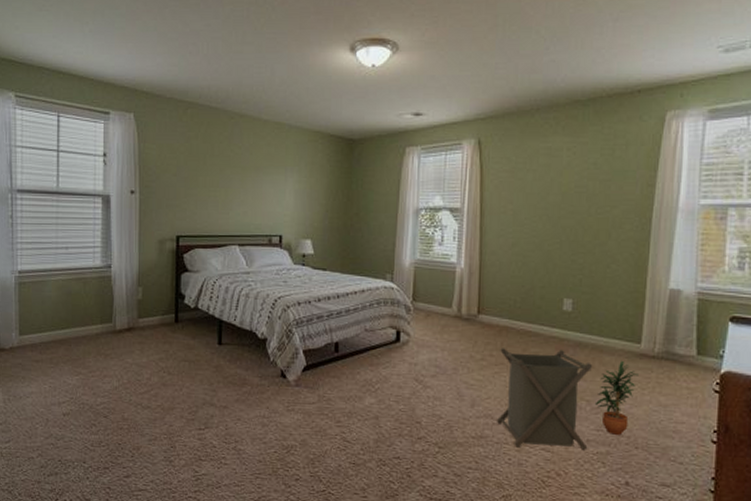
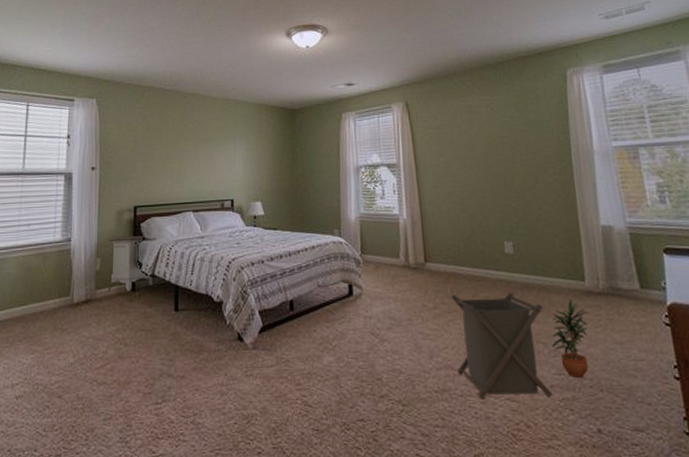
nightstand: none [148,267,196,322] -> present [106,236,152,292]

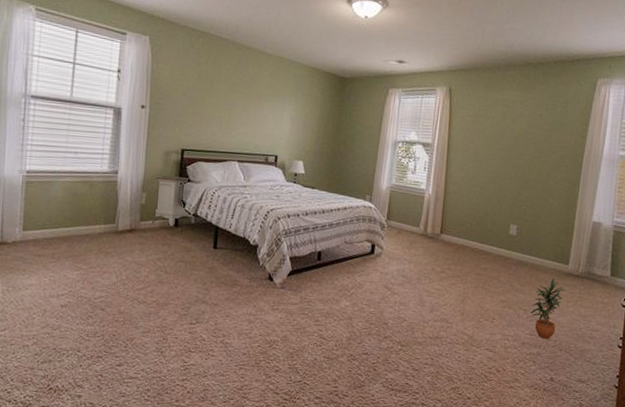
laundry basket: present [451,291,553,399] -> none [451,263,531,351]

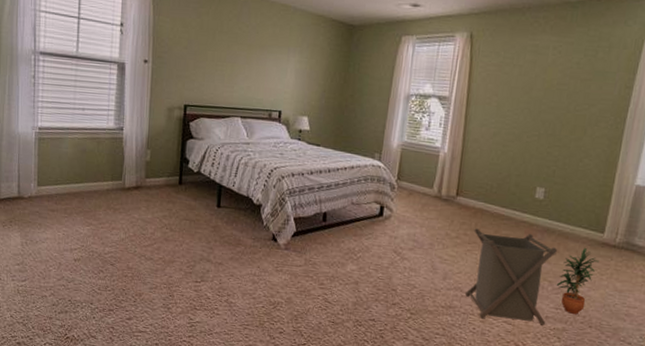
nightstand: present [150,176,195,227] -> none [155,132,198,184]
laundry basket: none [451,263,531,351] -> present [465,228,558,326]

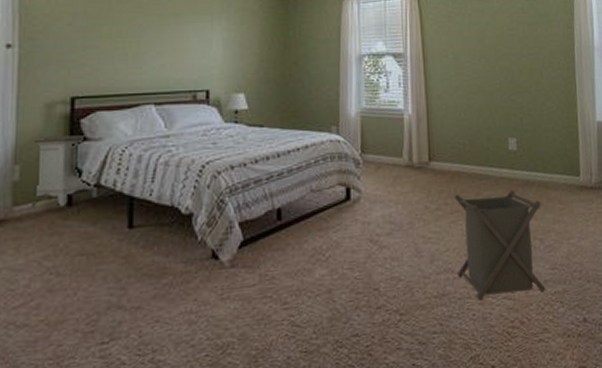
nightstand: none [155,132,198,184] -> present [28,135,97,207]
potted plant: present [556,247,599,314] -> none [547,194,582,271]

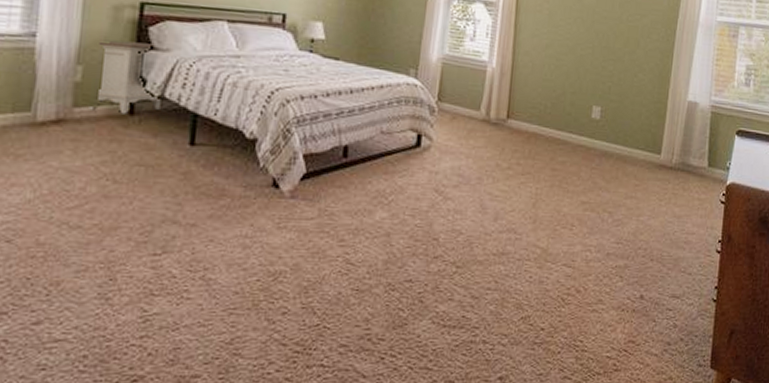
laundry basket: present [454,189,546,301] -> none [520,156,617,264]

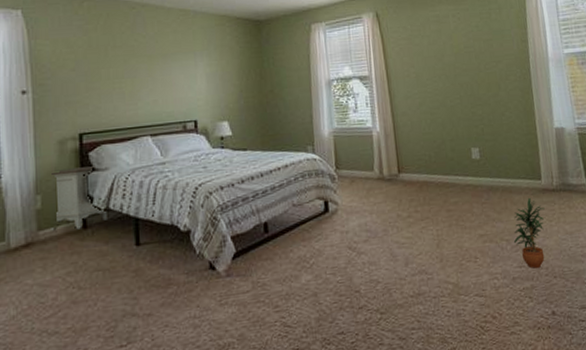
potted plant: none [616,170,657,247] -> present [513,197,545,269]

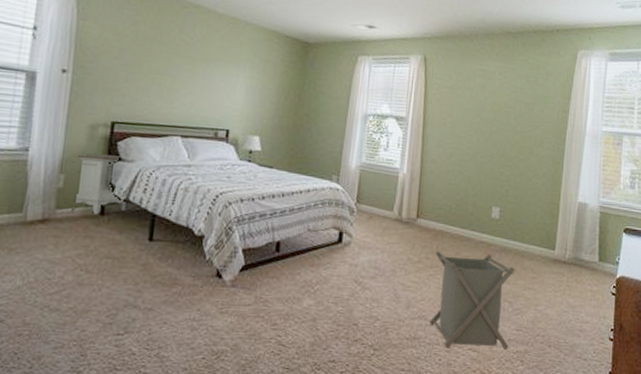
laundry basket: none [423,195,515,298] -> present [430,251,516,349]
potted plant: present [513,197,545,269] -> none [516,264,553,334]

